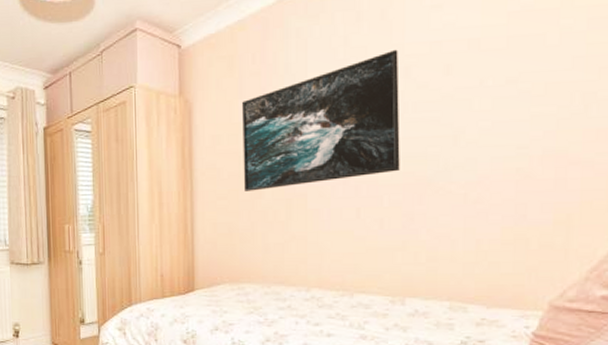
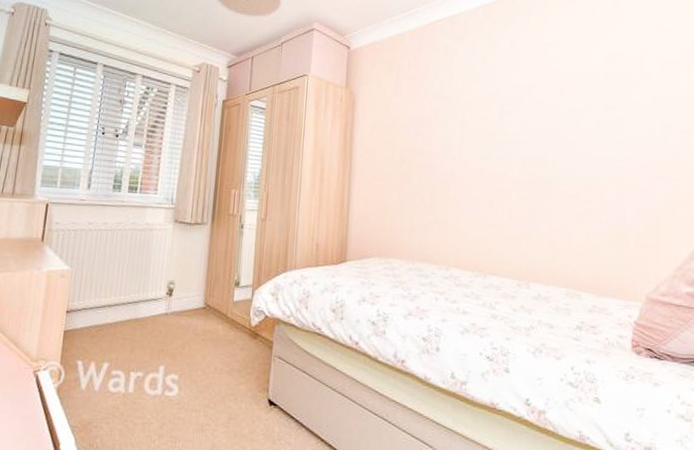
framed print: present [241,49,400,191] -> none [395,72,525,176]

